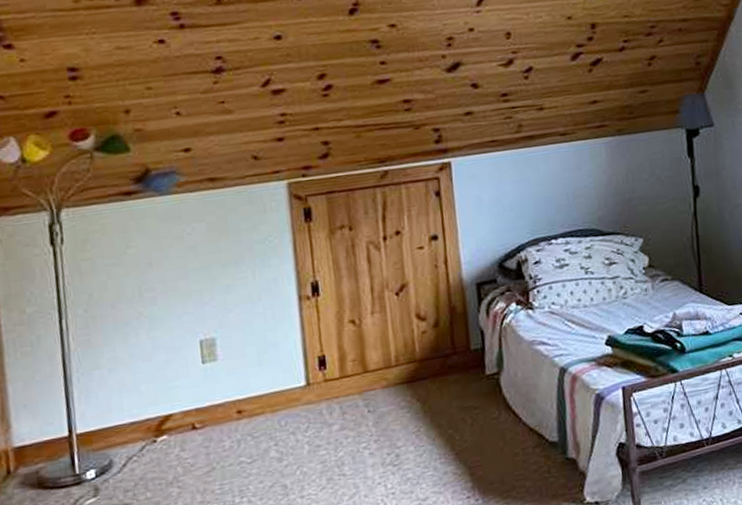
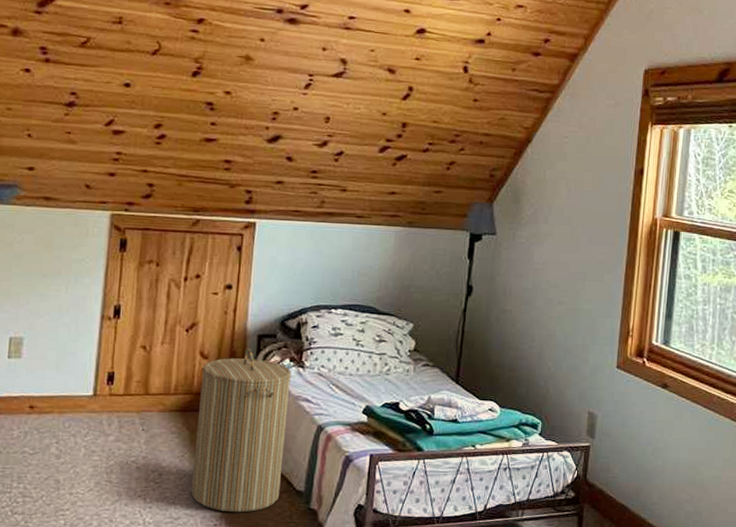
laundry hamper: none [421,299,532,481] -> present [191,347,292,513]

